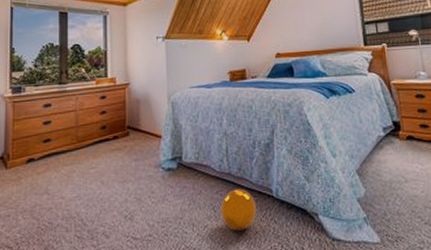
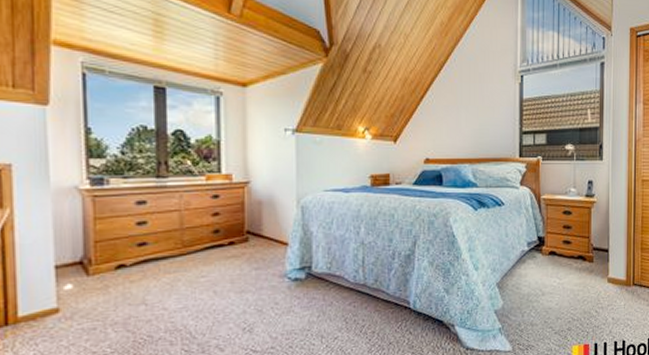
ball: present [220,188,257,231] -> none [353,300,392,342]

